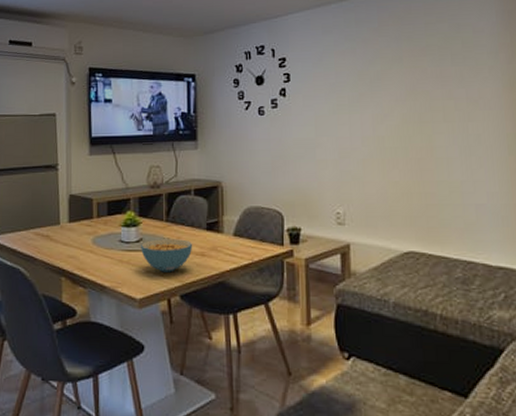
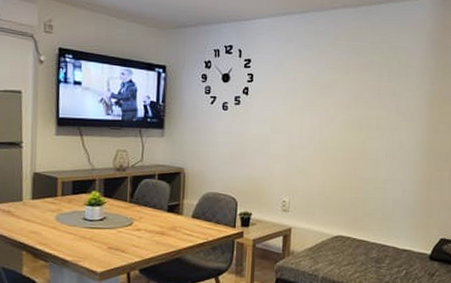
cereal bowl: present [141,239,193,272] -> none [104,218,154,249]

